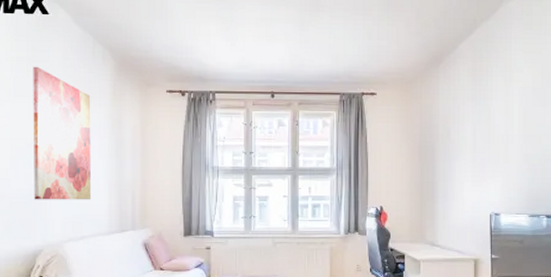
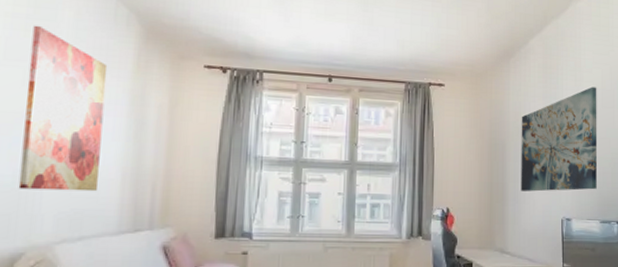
wall art: none [450,86,528,189] -> present [521,87,598,192]

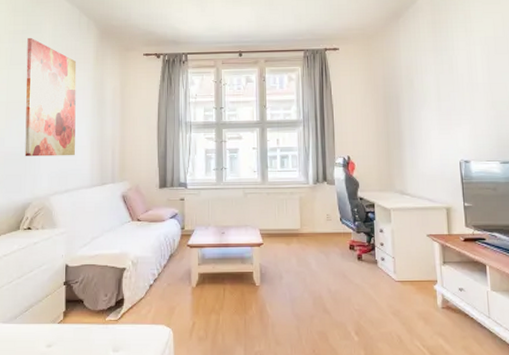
wall art: present [521,87,598,192] -> none [413,35,495,138]

